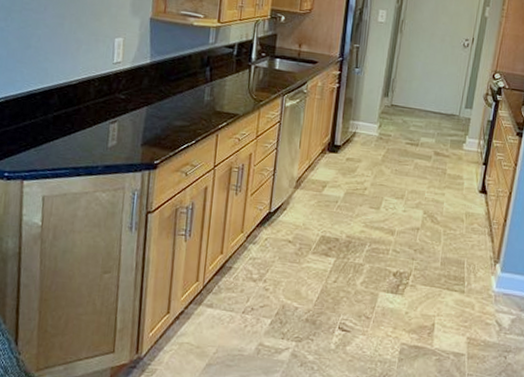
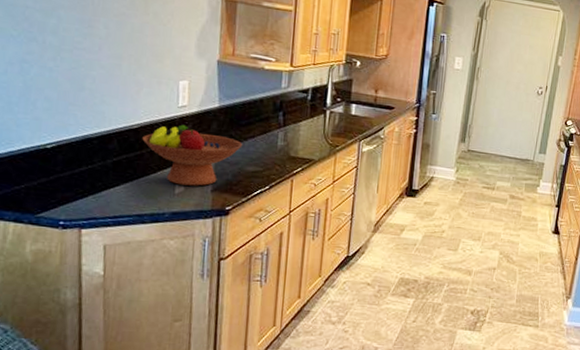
fruit bowl: none [80,80,172,140] -> present [142,124,243,186]

